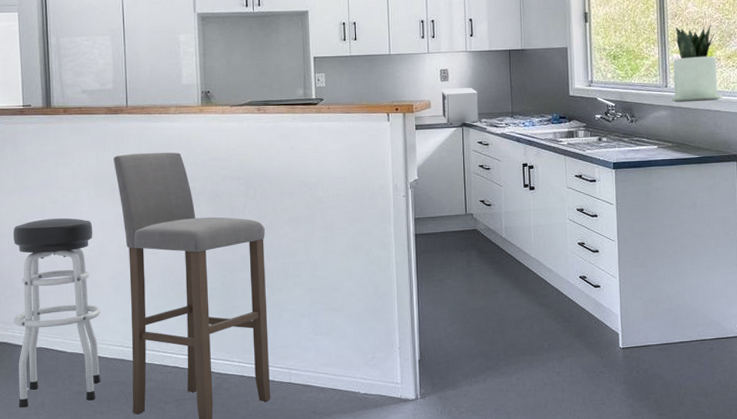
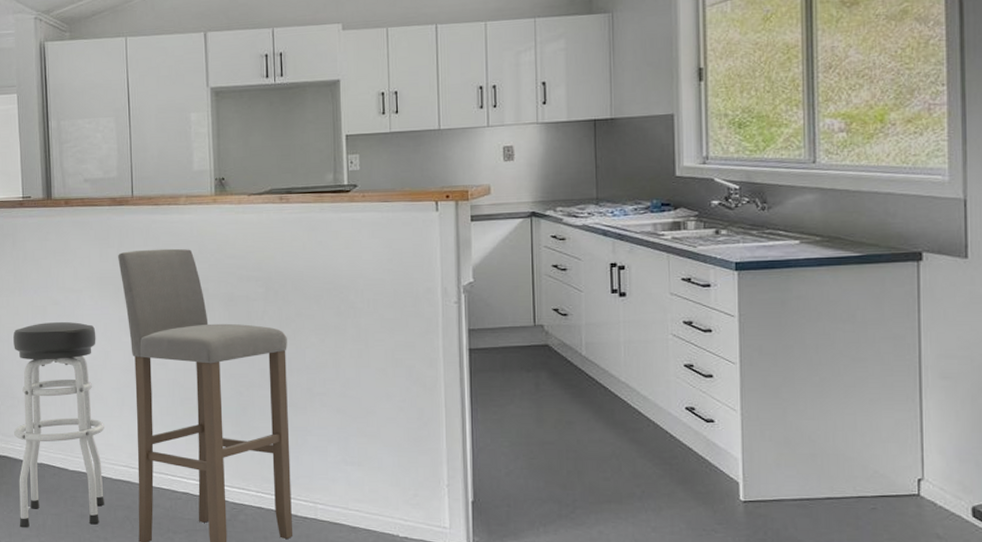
microwave: present [441,88,478,124] -> none [504,168,552,214]
planter: present [669,24,723,103] -> none [818,77,899,183]

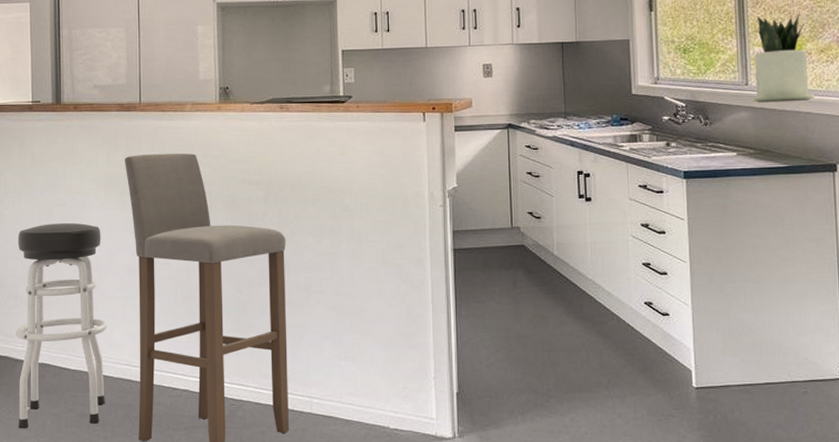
planter: none [818,77,899,183] -> present [750,13,816,103]

